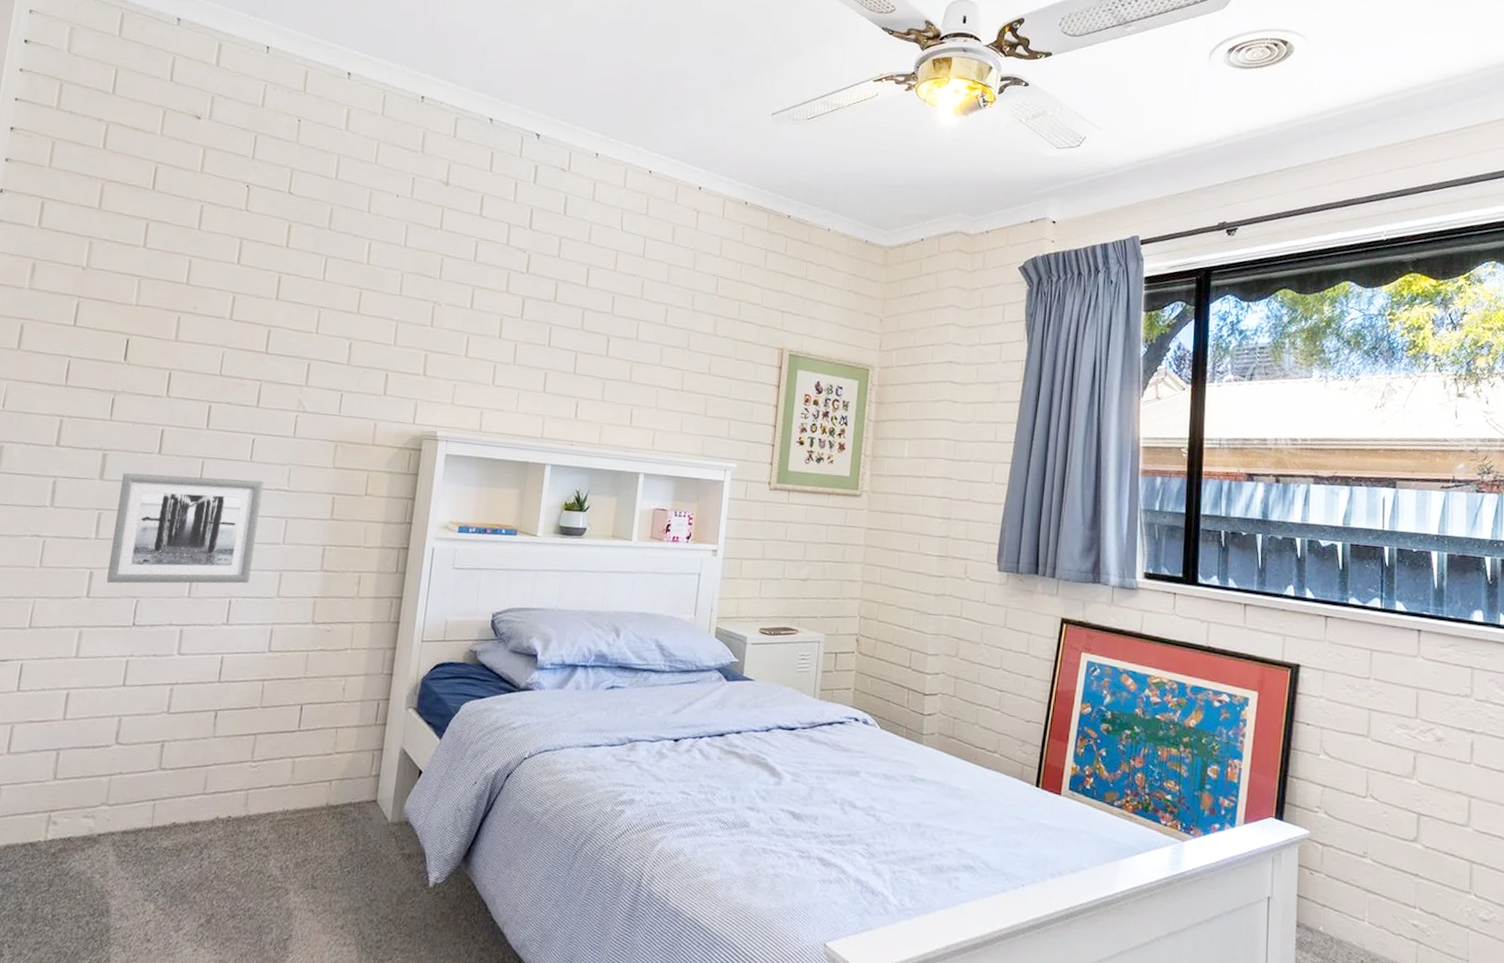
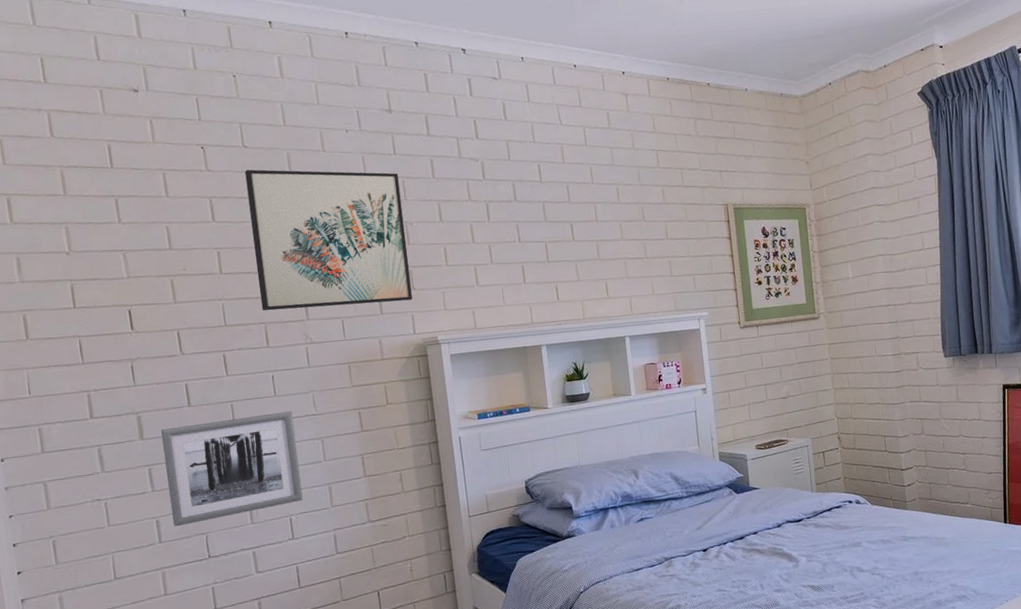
wall art: none [262,216,439,387] -> present [244,169,413,311]

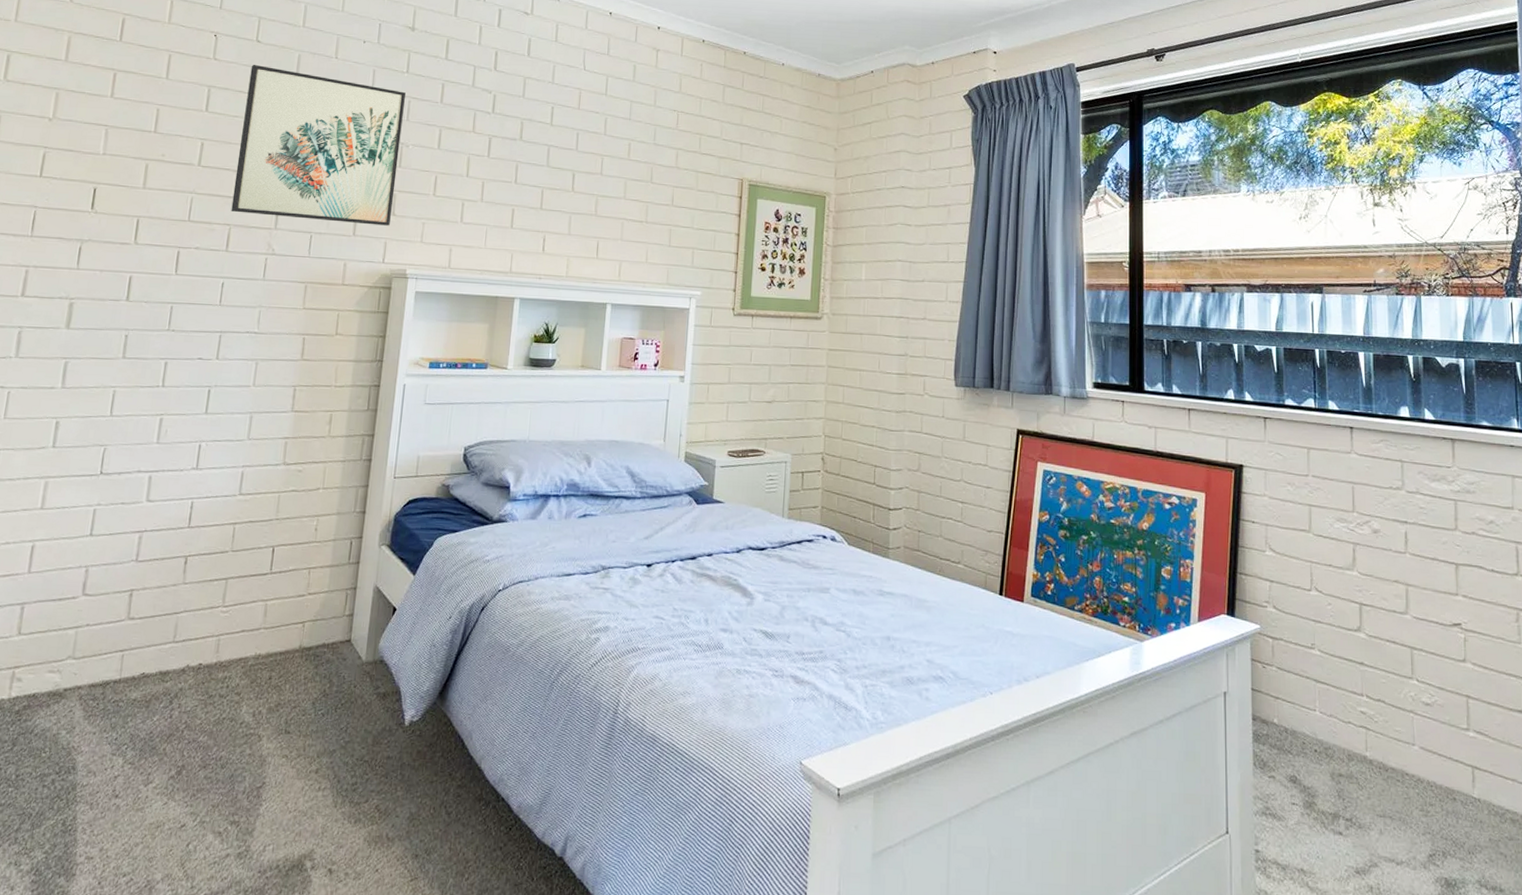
wall art: present [161,411,303,527] -> none [72,320,233,433]

